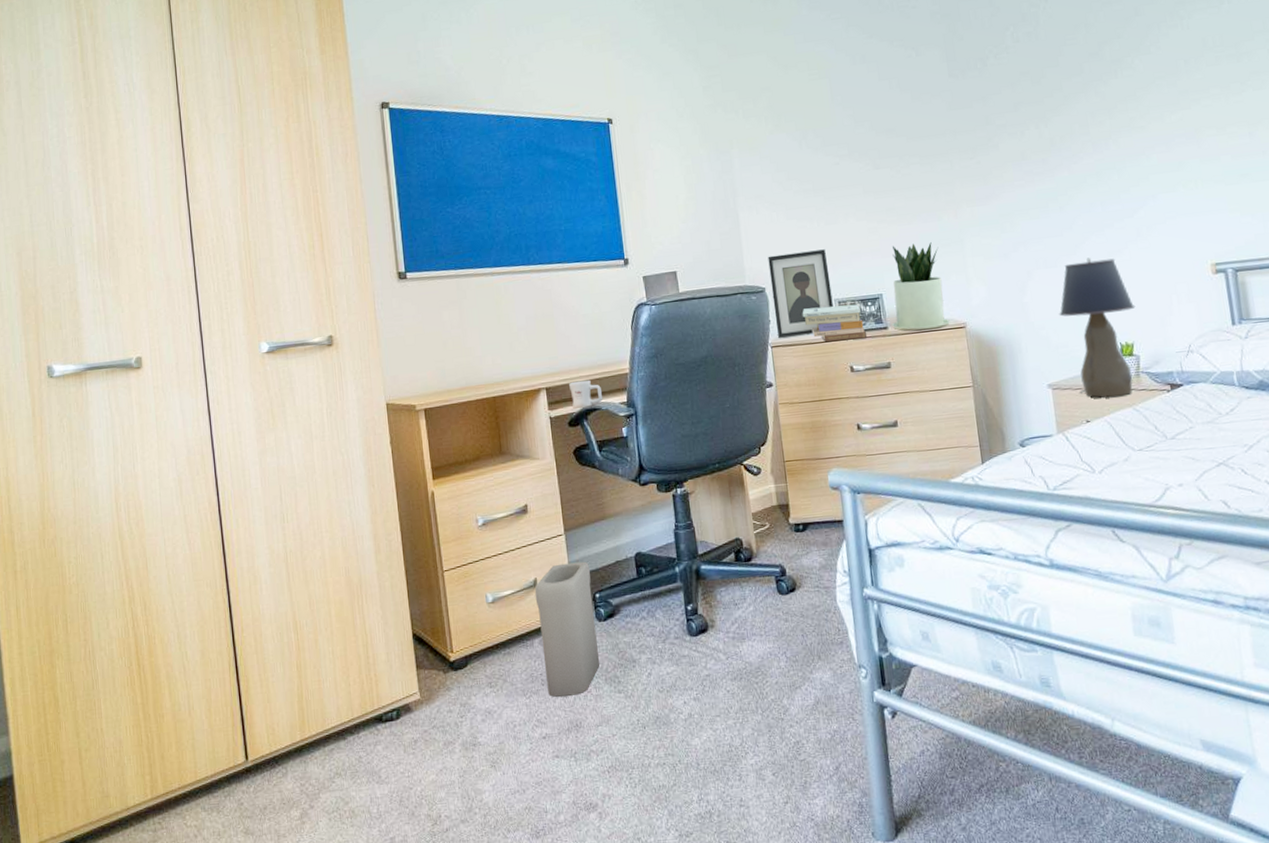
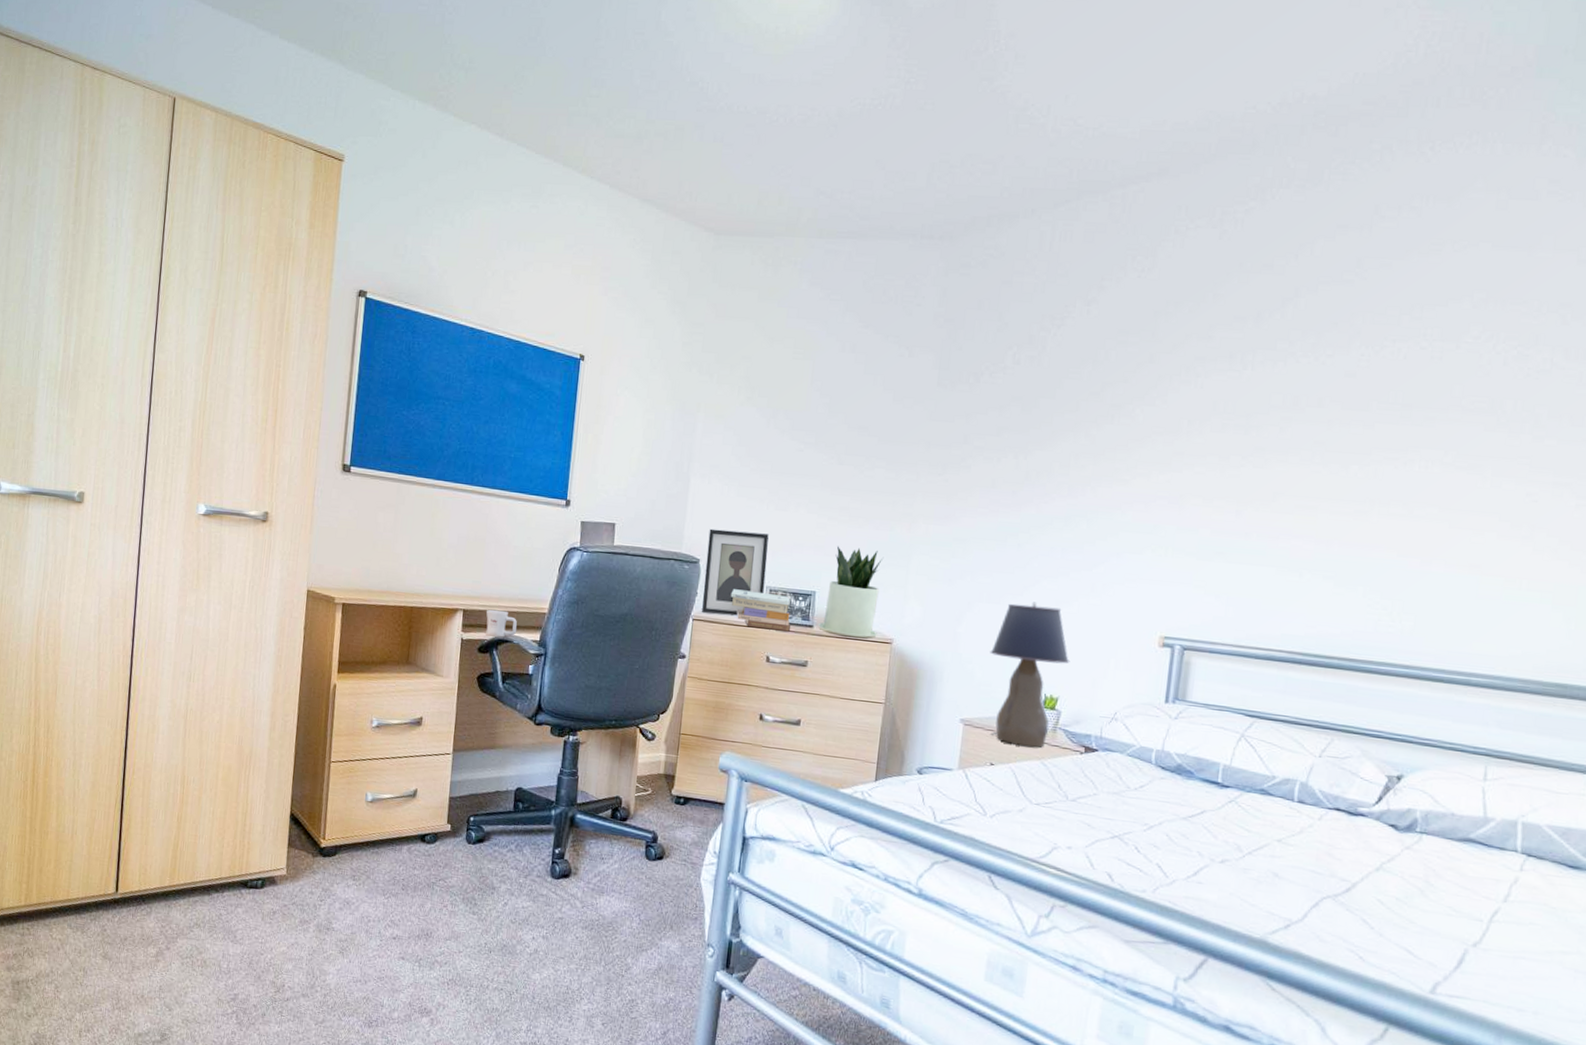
trash bin: present [534,561,600,697] -> none [406,780,470,907]

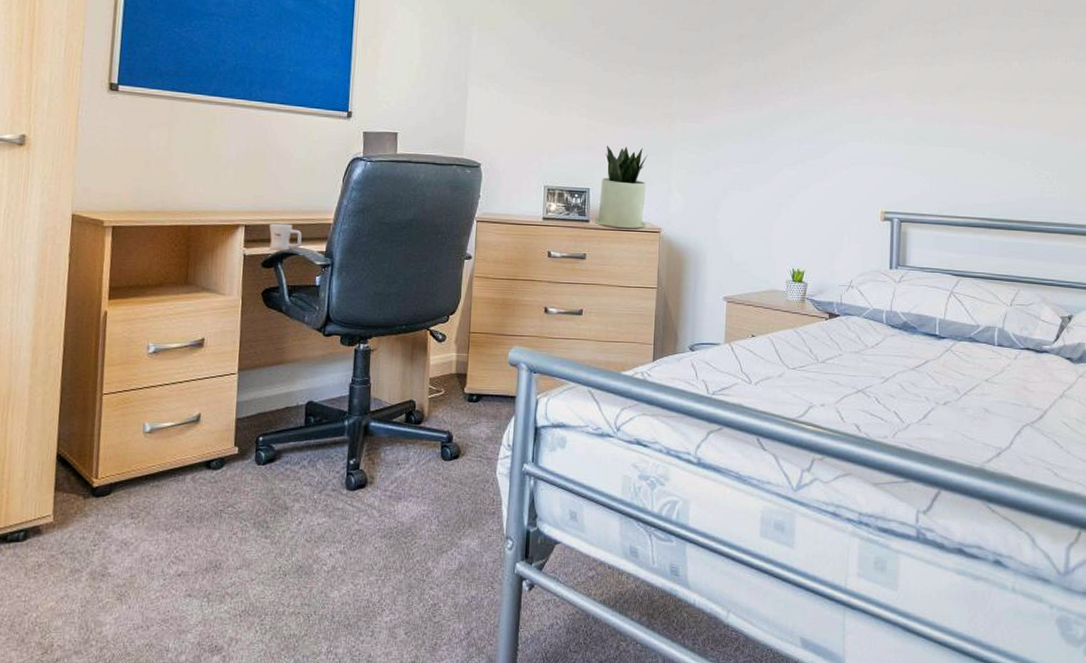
picture frame: present [702,528,769,616] -> none [485,134,544,215]
books: present [730,589,790,632] -> none [511,190,568,227]
table lamp: present [990,601,1070,748] -> none [745,187,812,318]

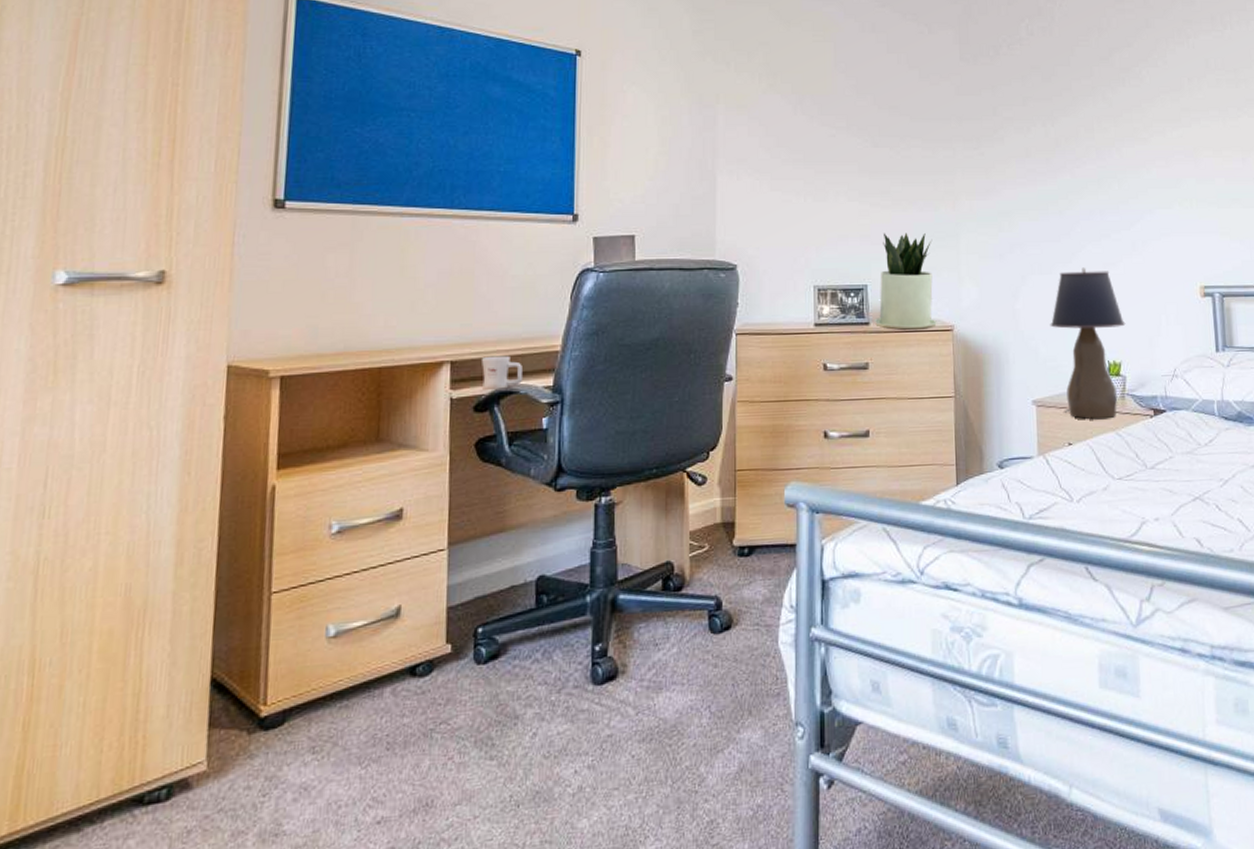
table lamp: none [745,187,812,318] -> present [1050,267,1126,420]

